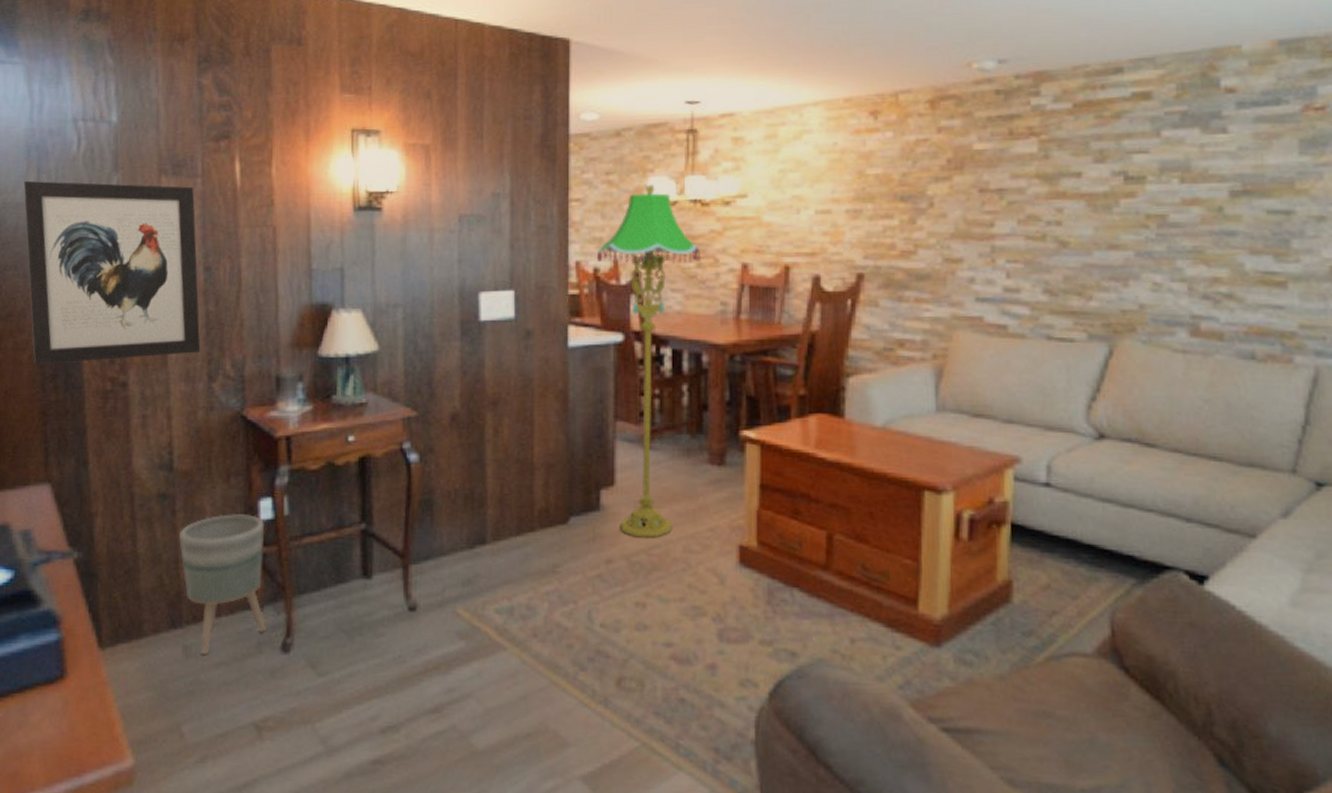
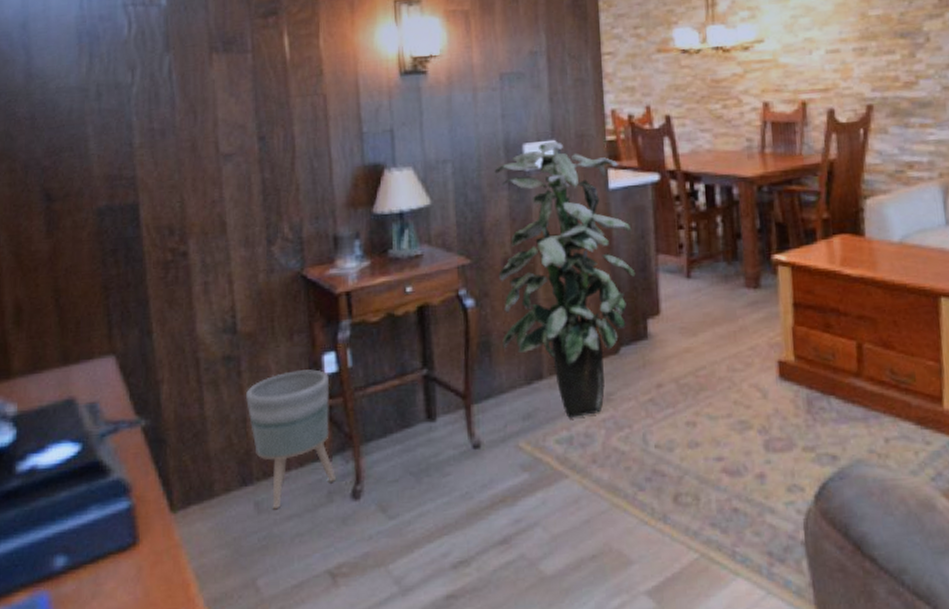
wall art: present [23,180,201,364] -> none [76,61,258,241]
indoor plant: none [445,291,591,589] -> present [494,140,636,419]
floor lamp: present [597,184,702,538] -> none [631,35,726,361]

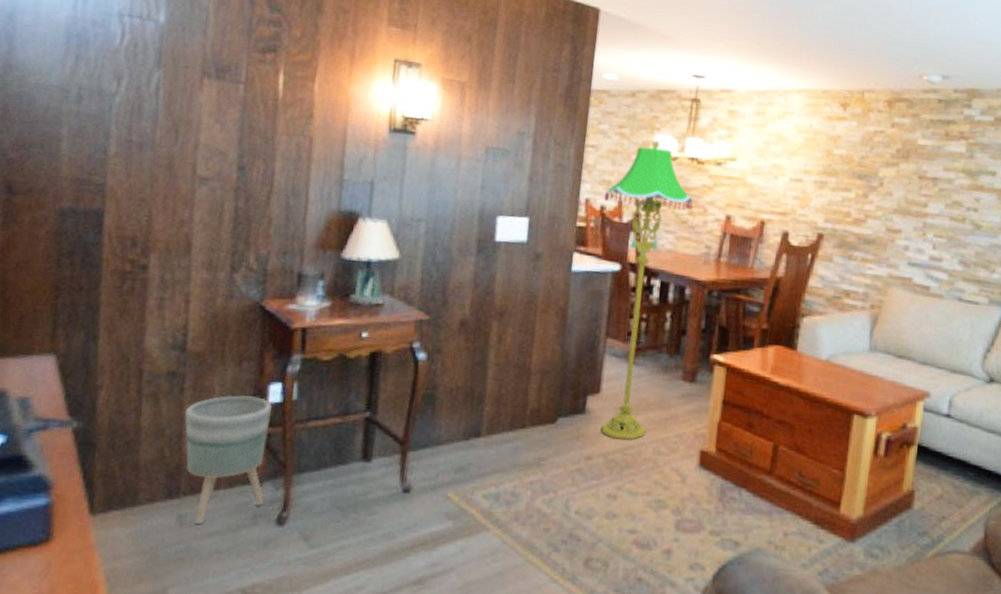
indoor plant: present [494,140,636,419] -> none [447,218,587,477]
floor lamp: none [631,35,726,361] -> present [601,140,693,440]

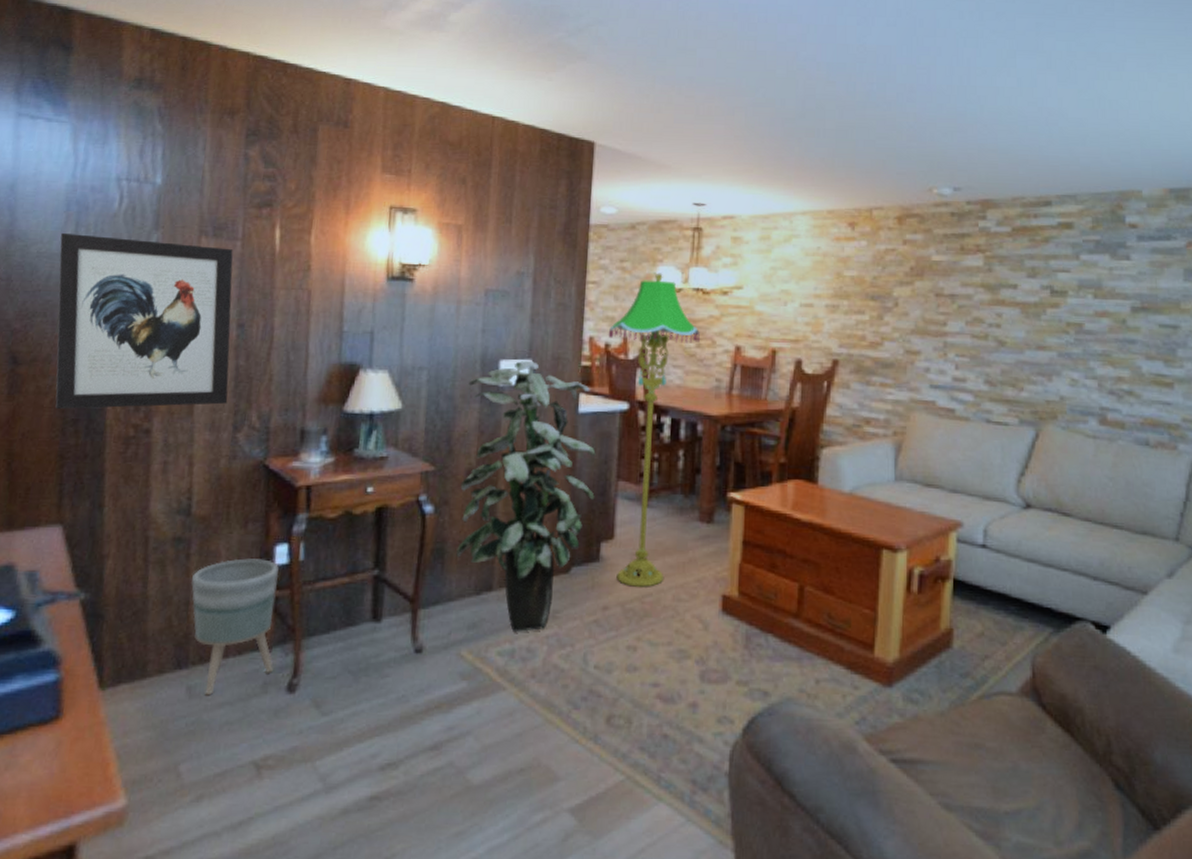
wall art: none [51,65,236,245] -> present [55,232,233,409]
indoor plant: none [447,218,587,477] -> present [456,360,596,633]

